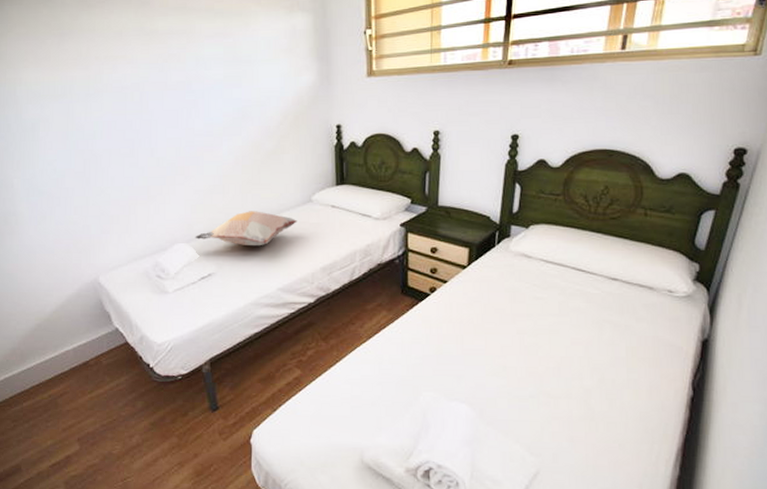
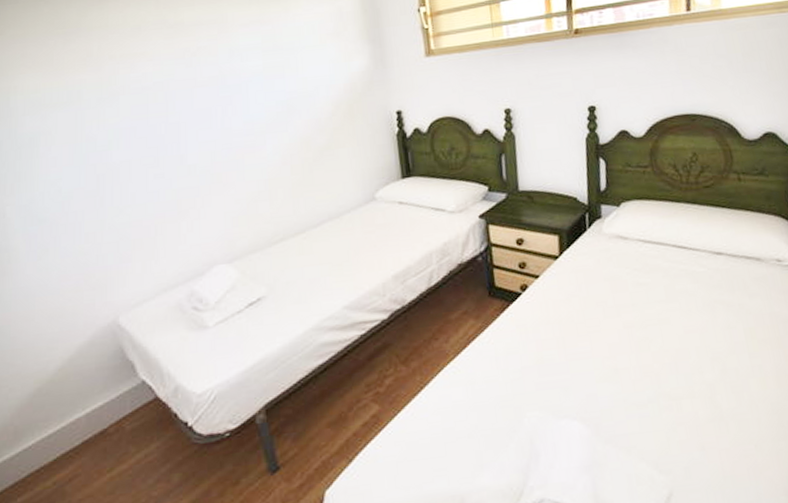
decorative pillow: present [195,211,297,246] -> none [238,216,360,259]

